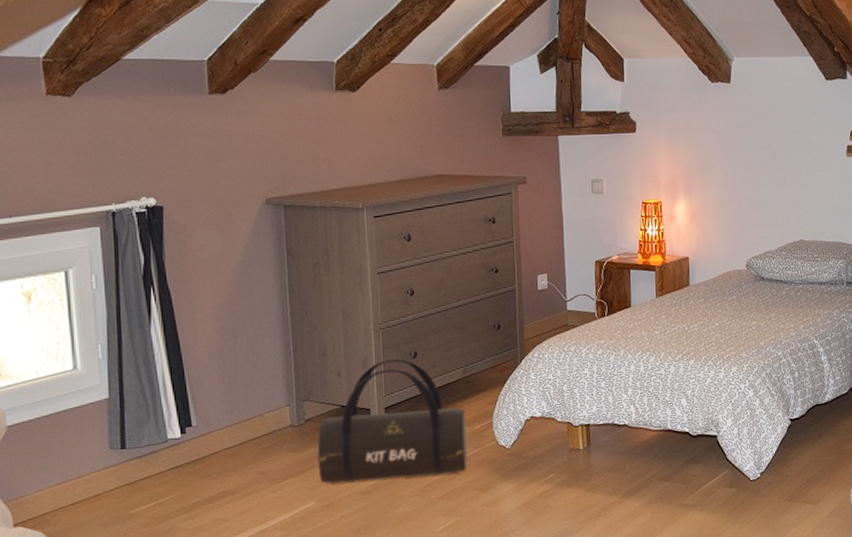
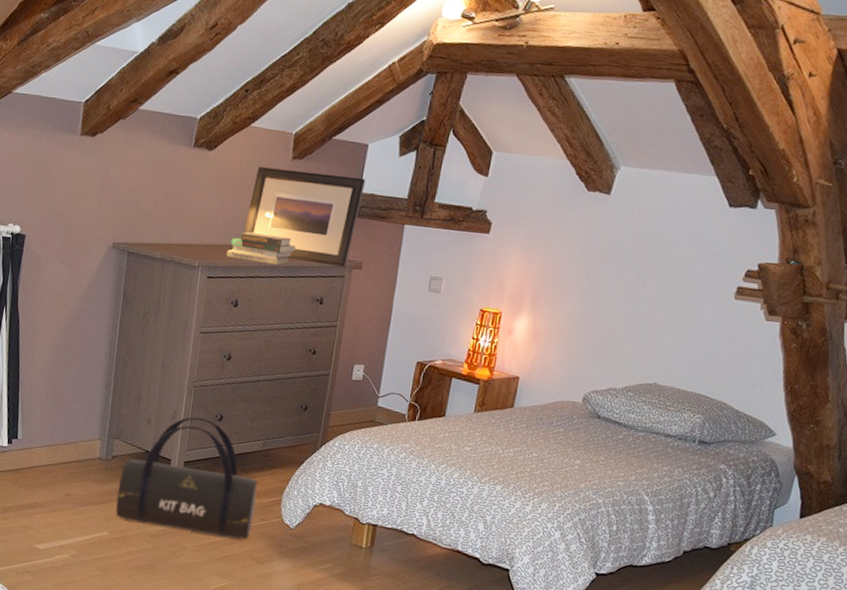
books: none [390,164,459,194] -> present [226,231,296,265]
picture frame: none [403,98,514,186] -> present [244,167,365,267]

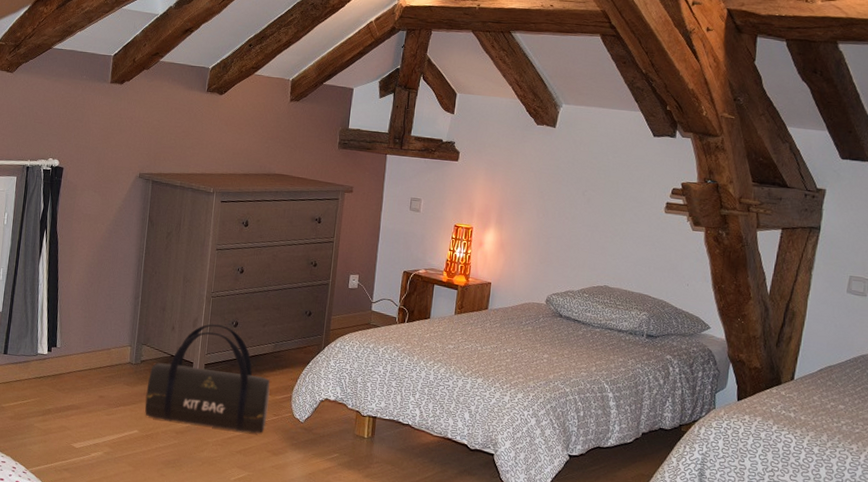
books: present [226,231,296,265] -> none [237,162,296,191]
picture frame: present [244,167,365,267] -> none [251,108,352,191]

